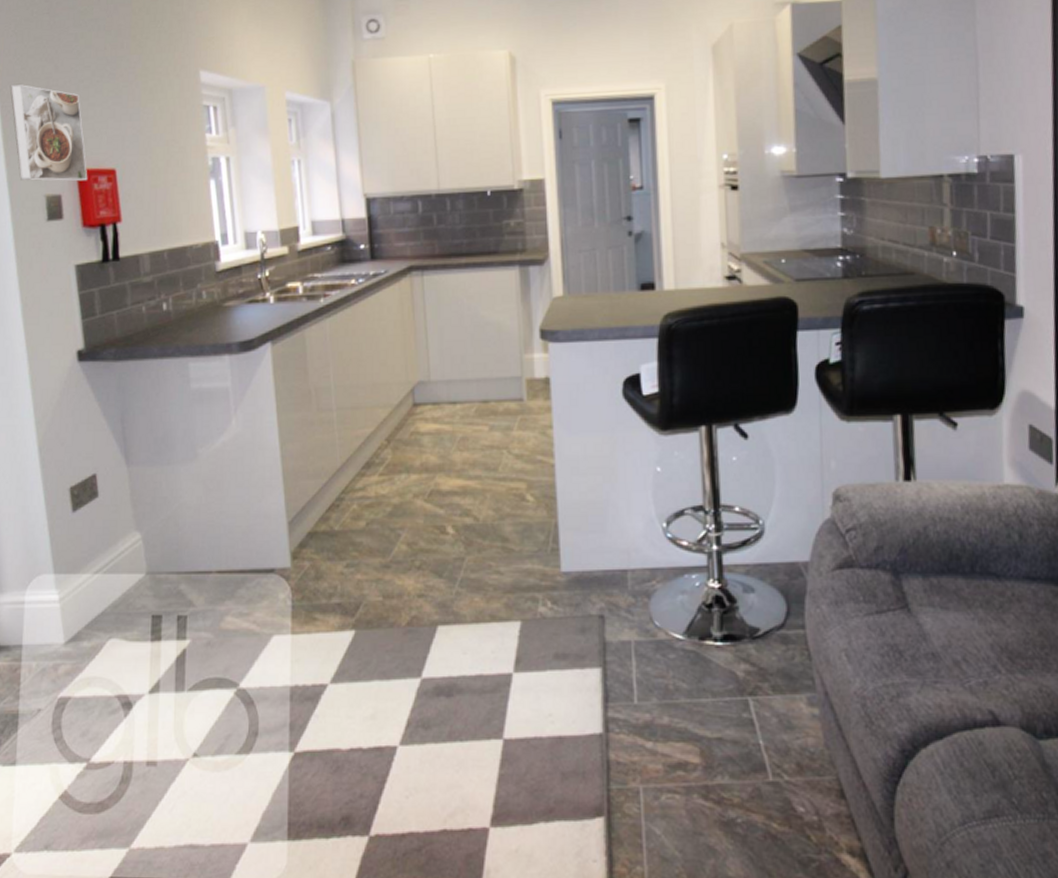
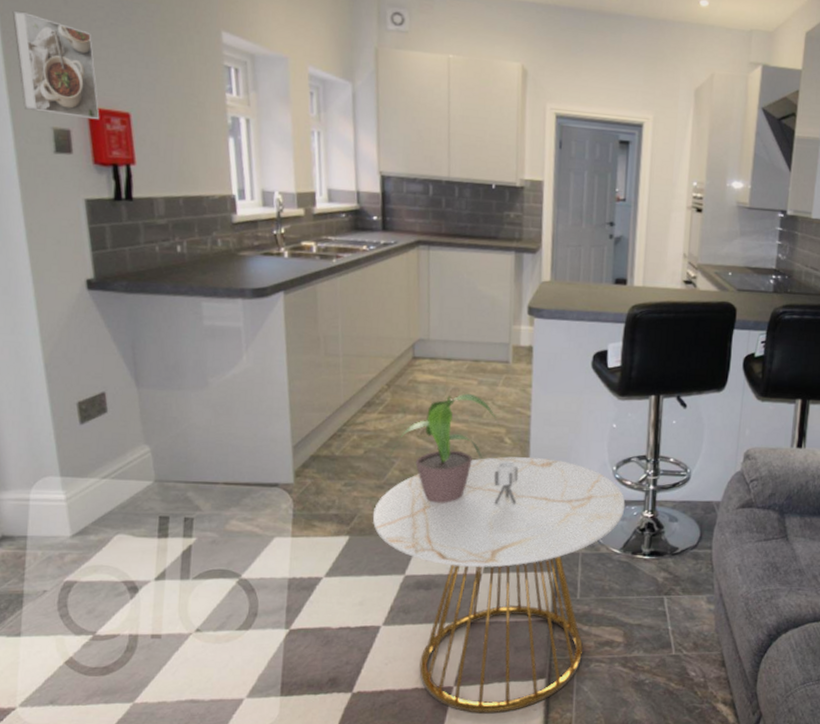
side table: none [379,517,684,866] -> present [372,456,626,714]
potted plant: none [393,442,519,583] -> present [388,393,500,503]

